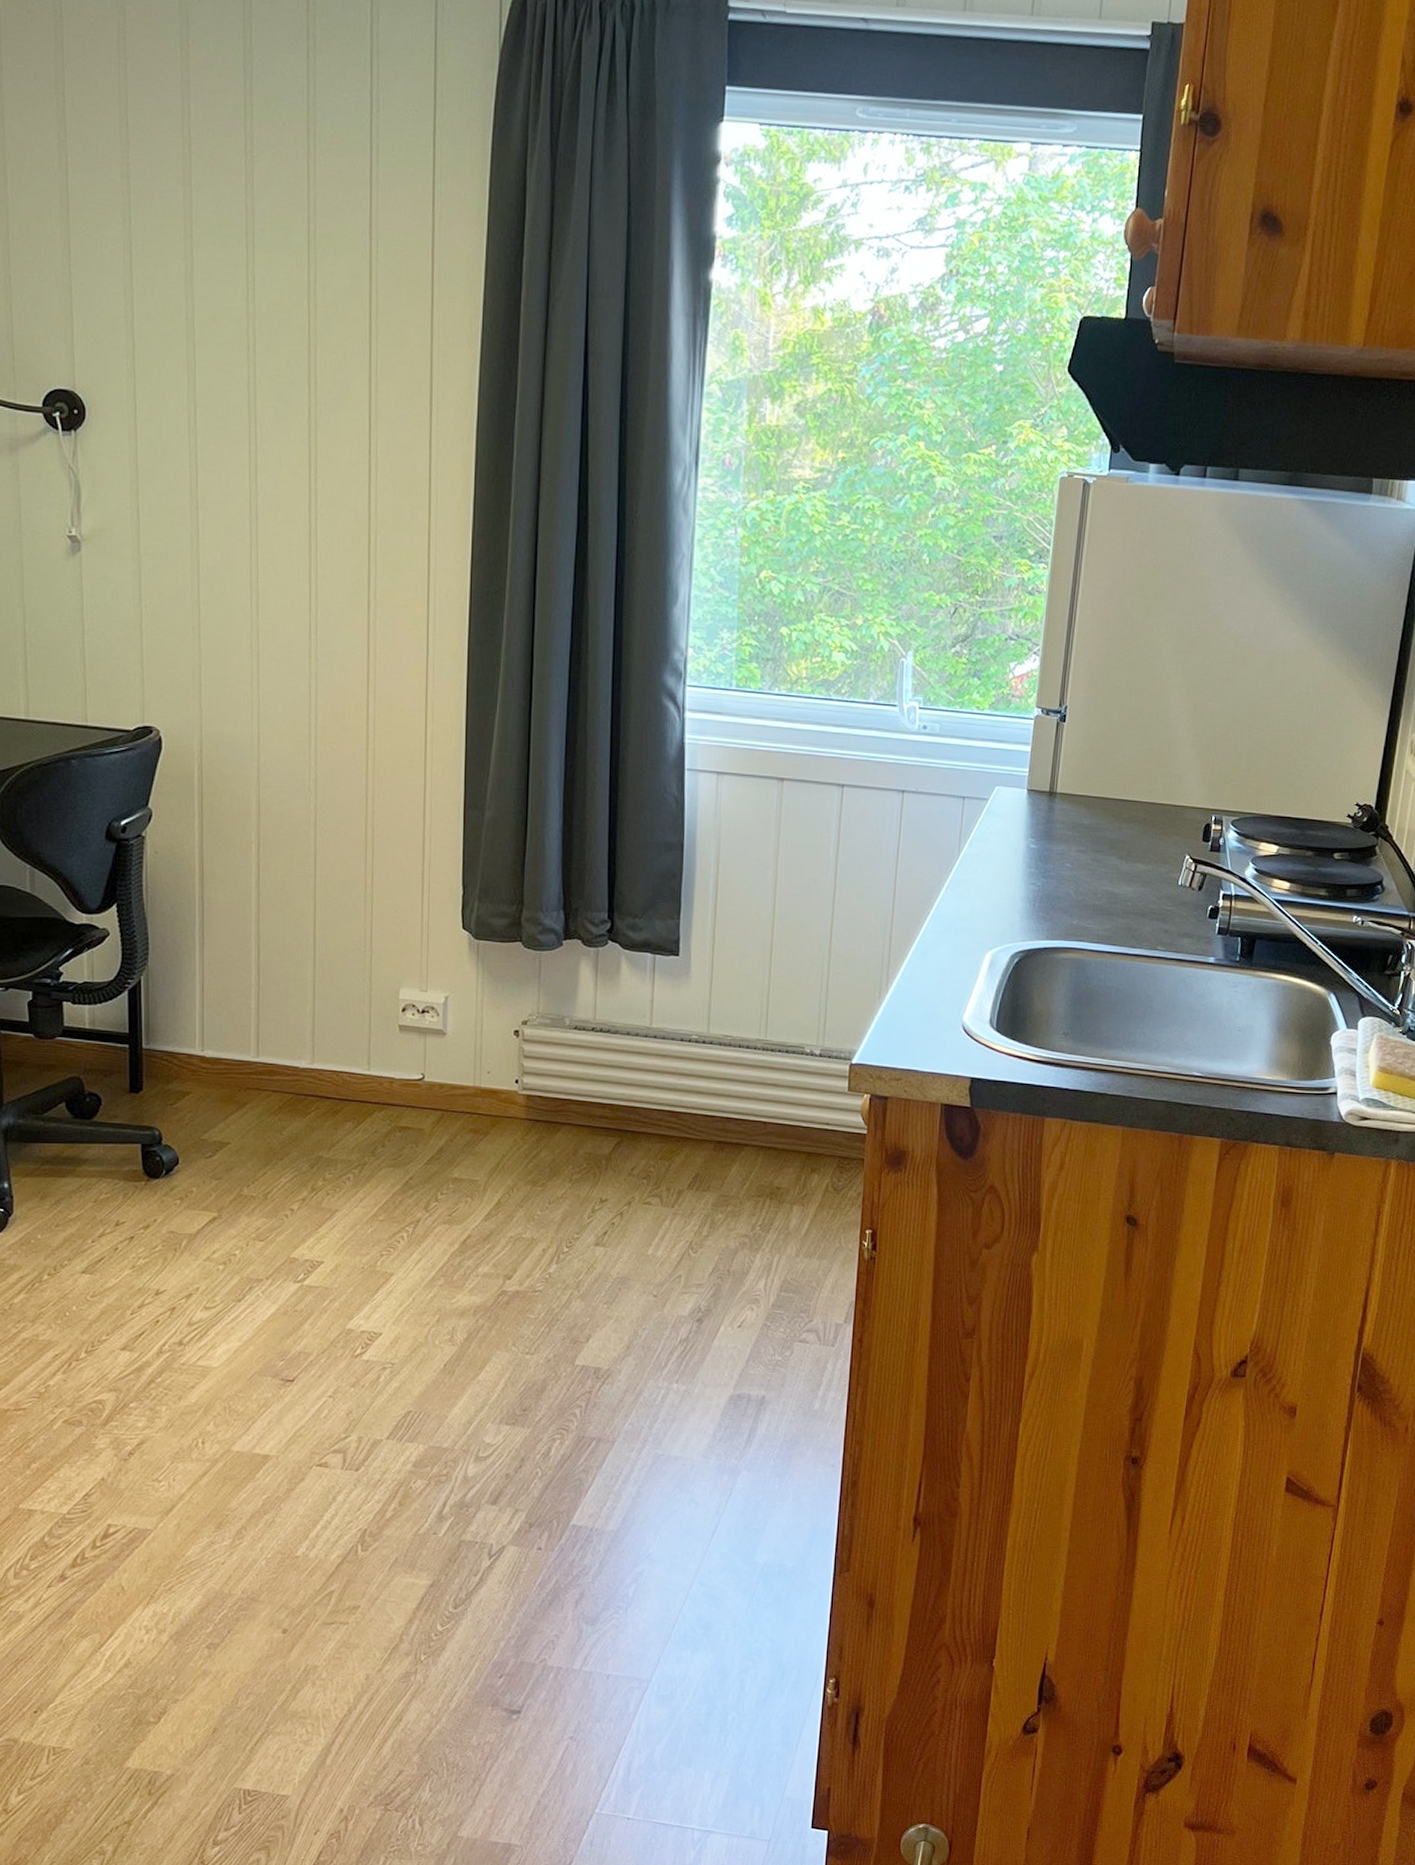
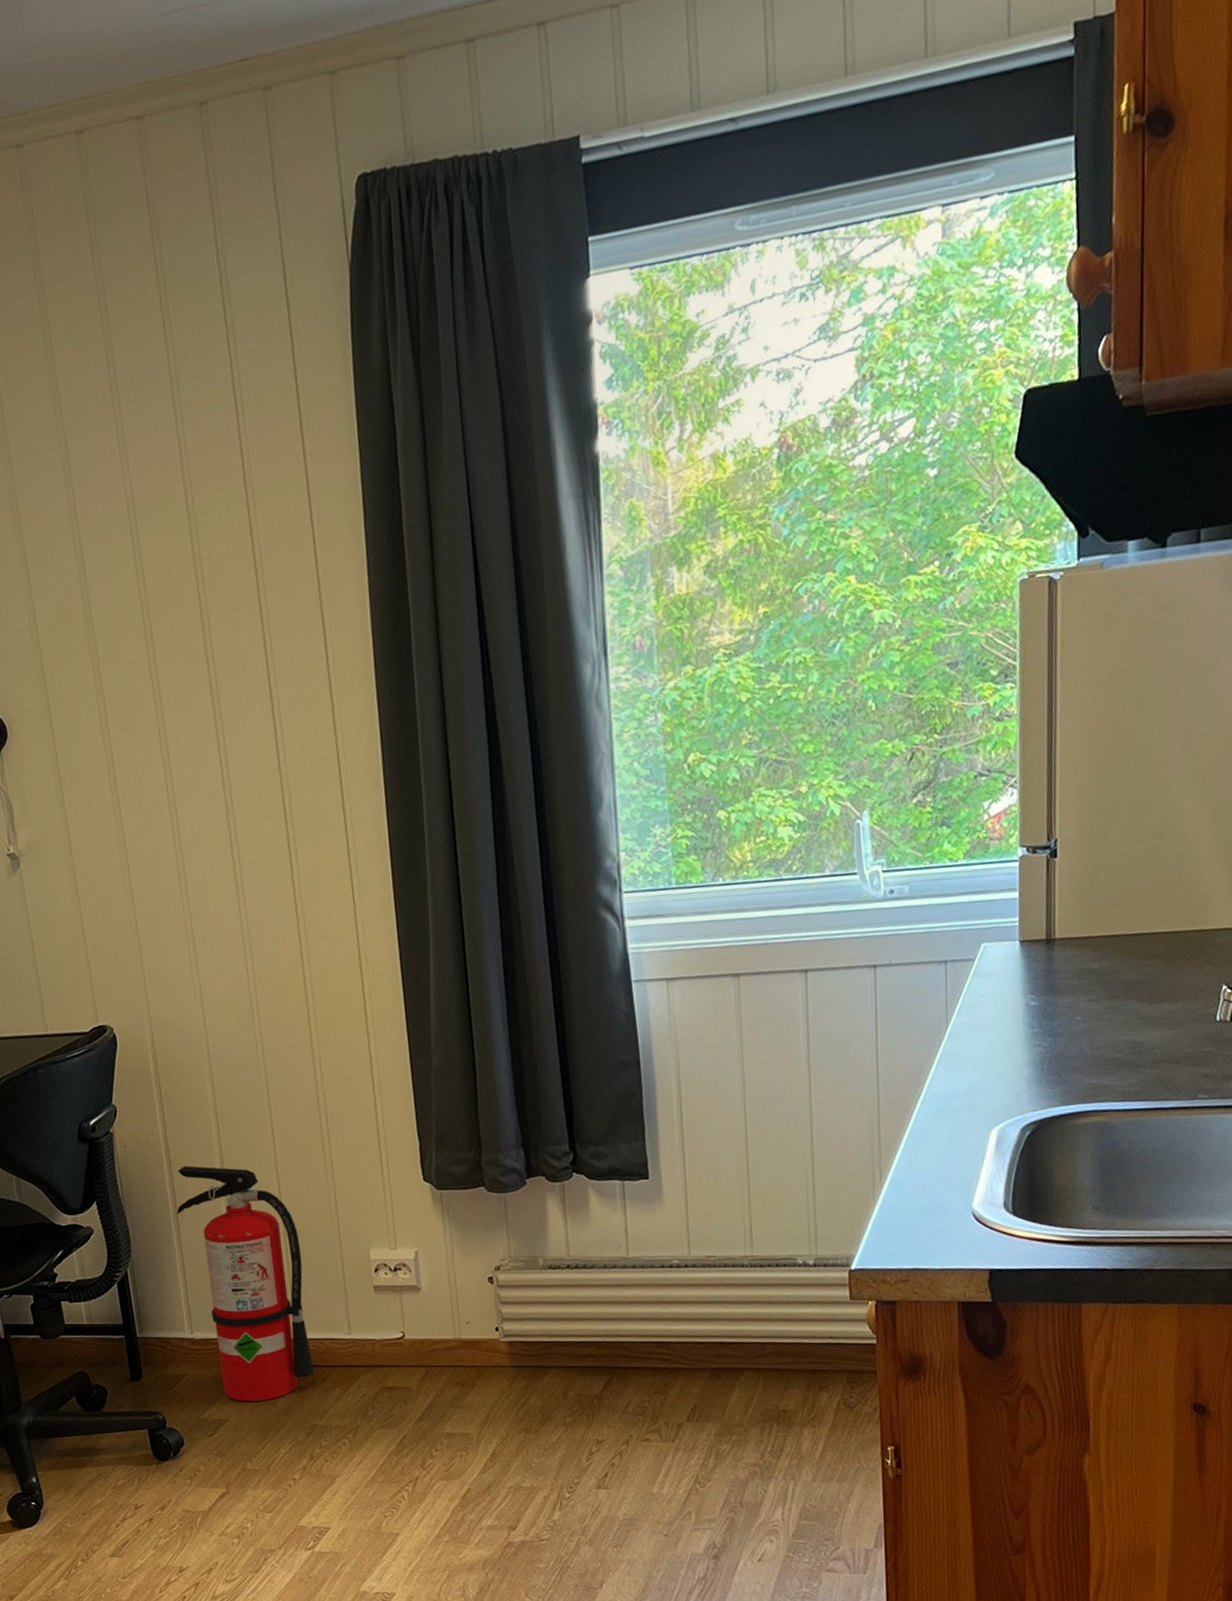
fire extinguisher: none [203,880,329,1127] -> present [176,1165,315,1402]

